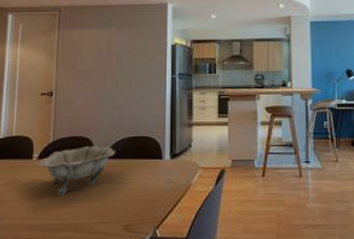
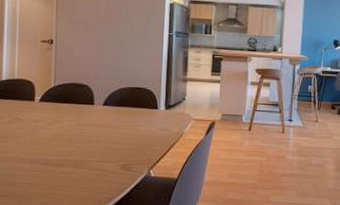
decorative bowl: present [39,145,115,195] -> none [41,92,113,135]

